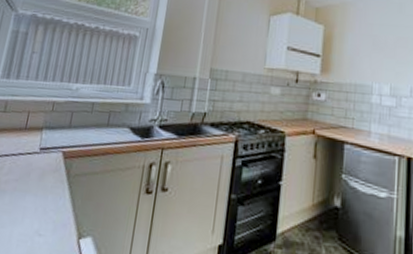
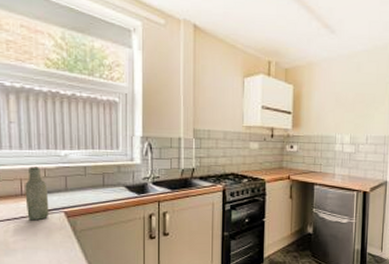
bottle: none [25,99,53,159] -> present [25,167,49,221]

